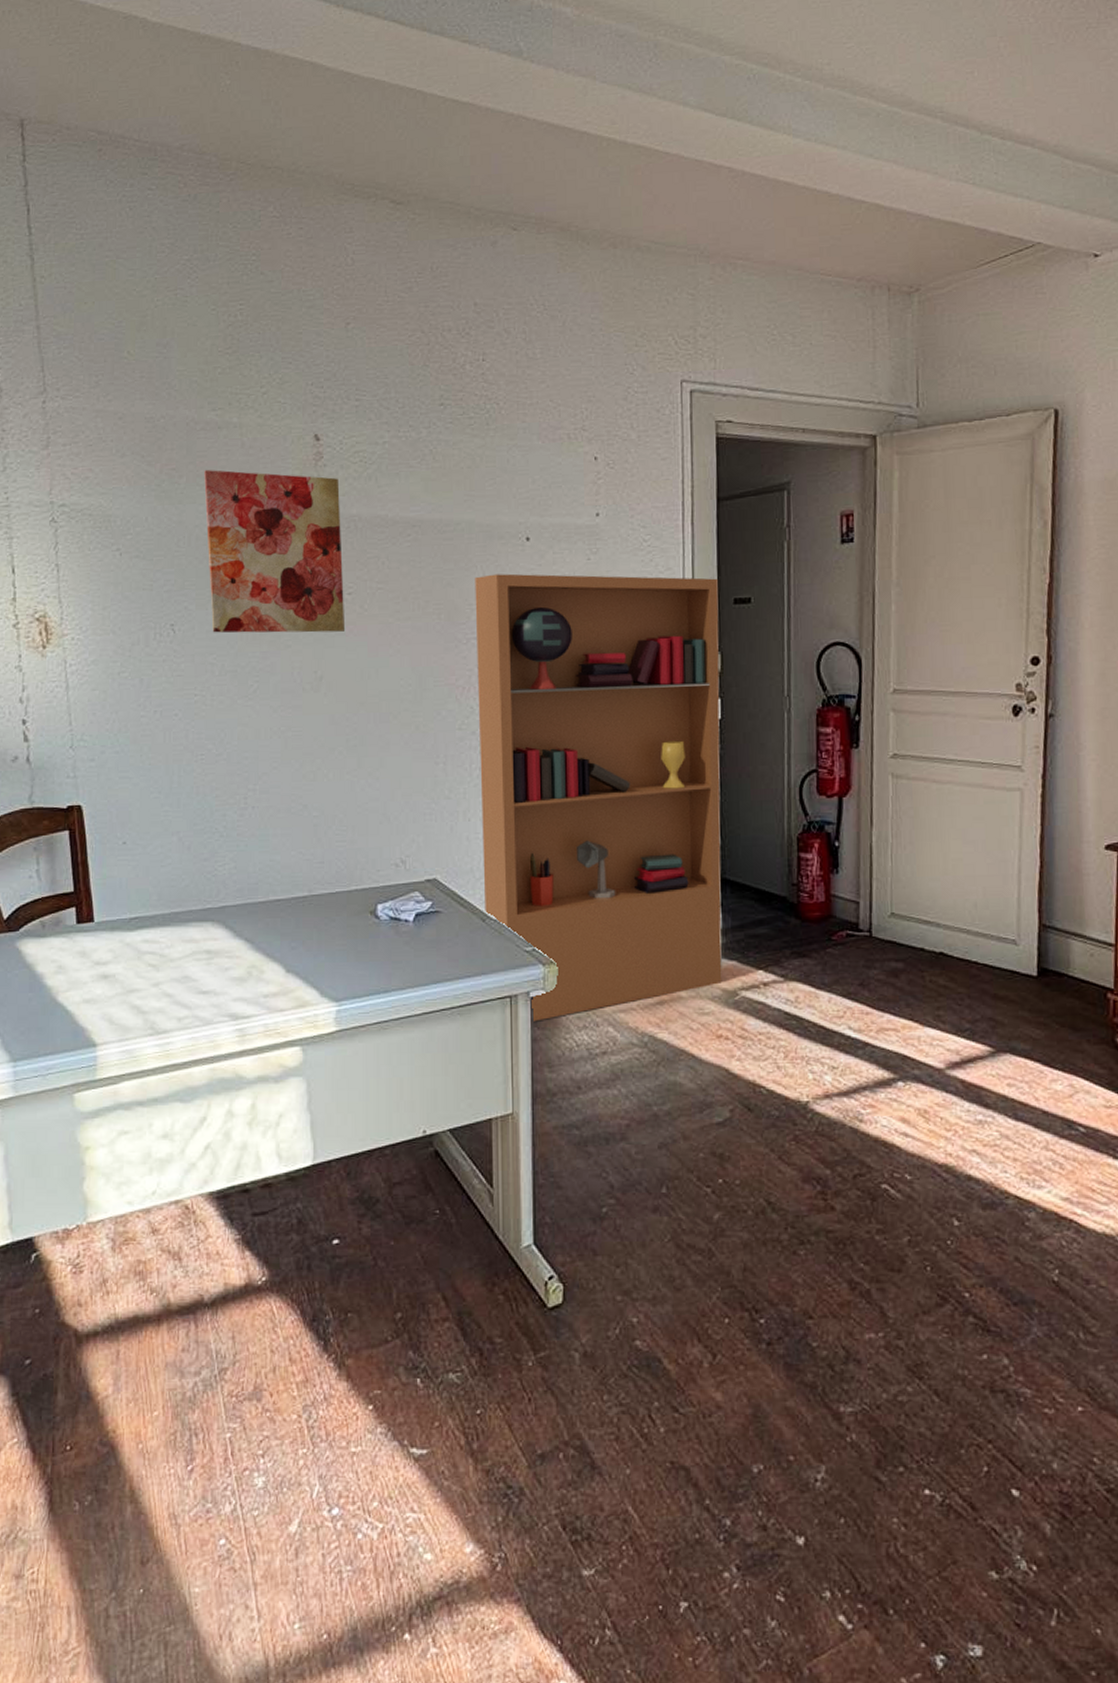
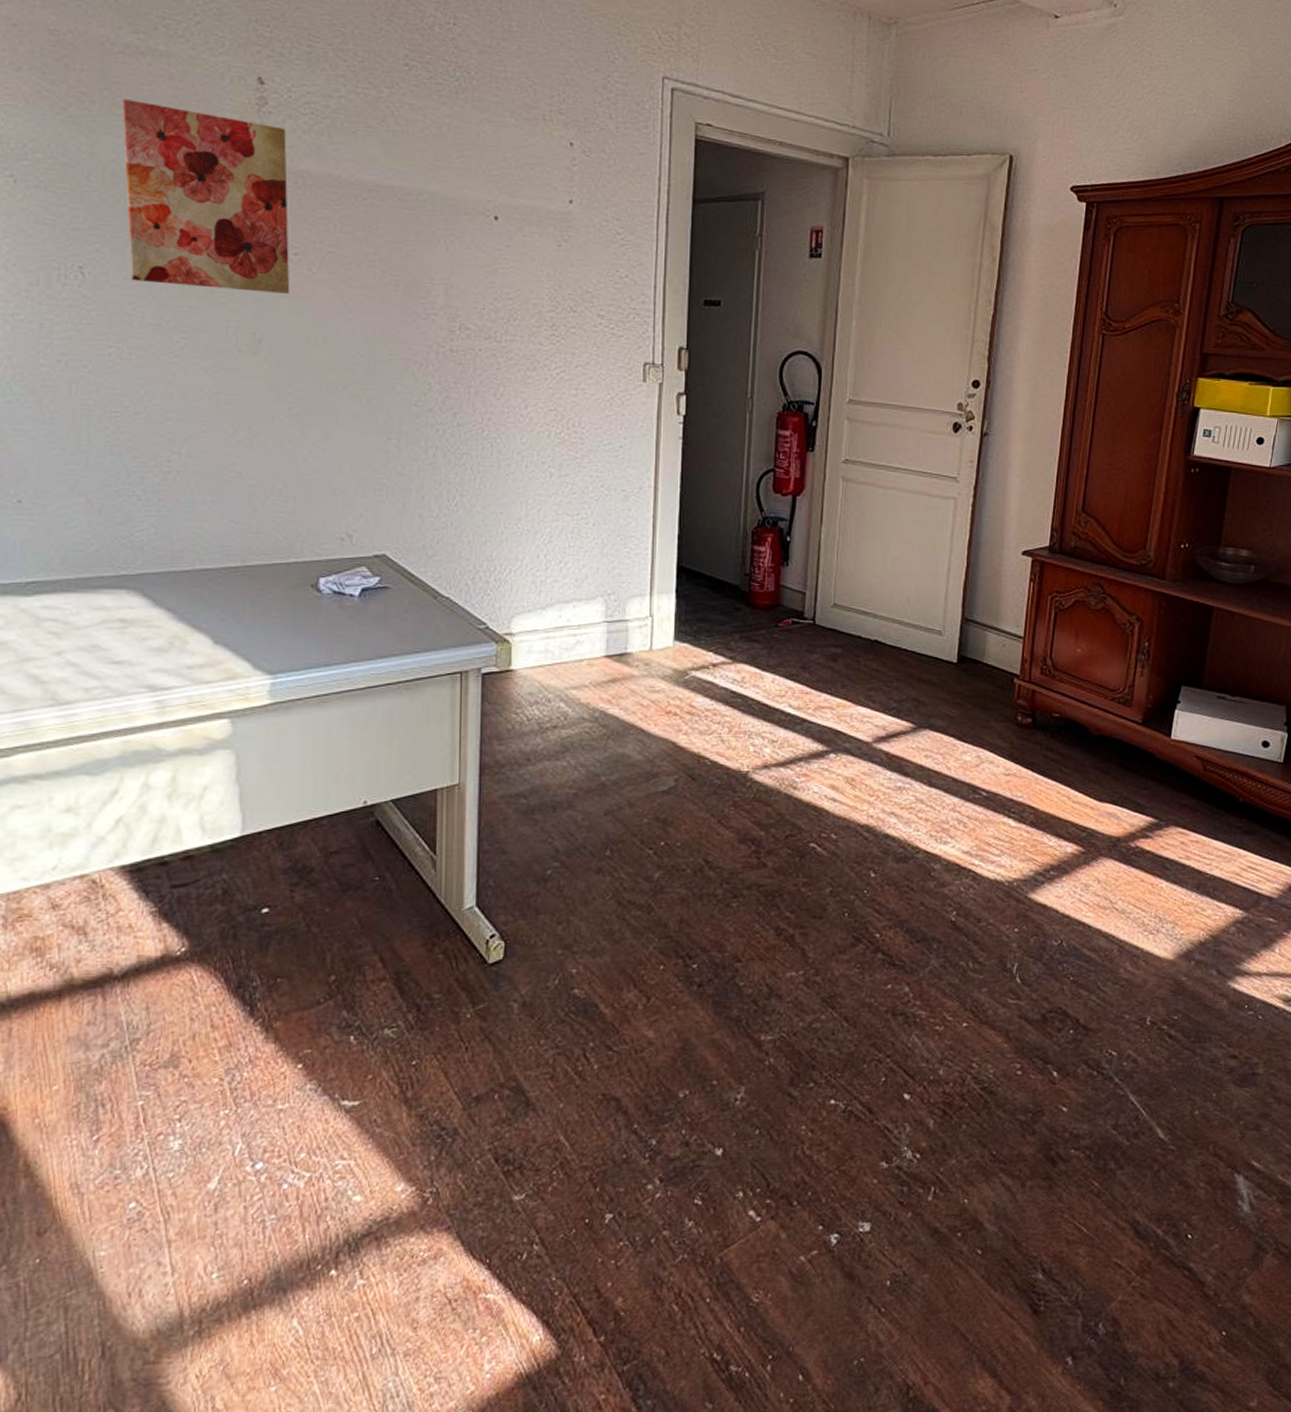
bookcase: present [475,573,722,1022] -> none [436,250,689,697]

